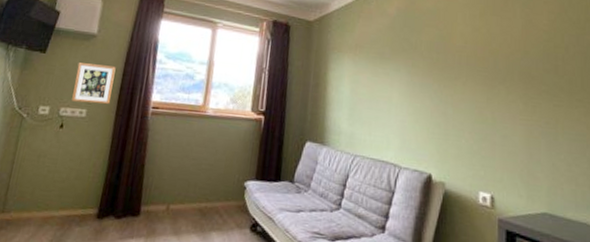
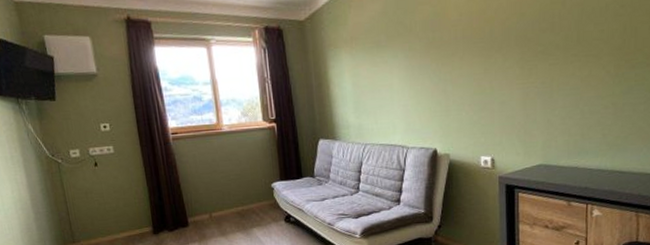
picture frame: present [72,62,116,104] -> none [89,101,131,141]

